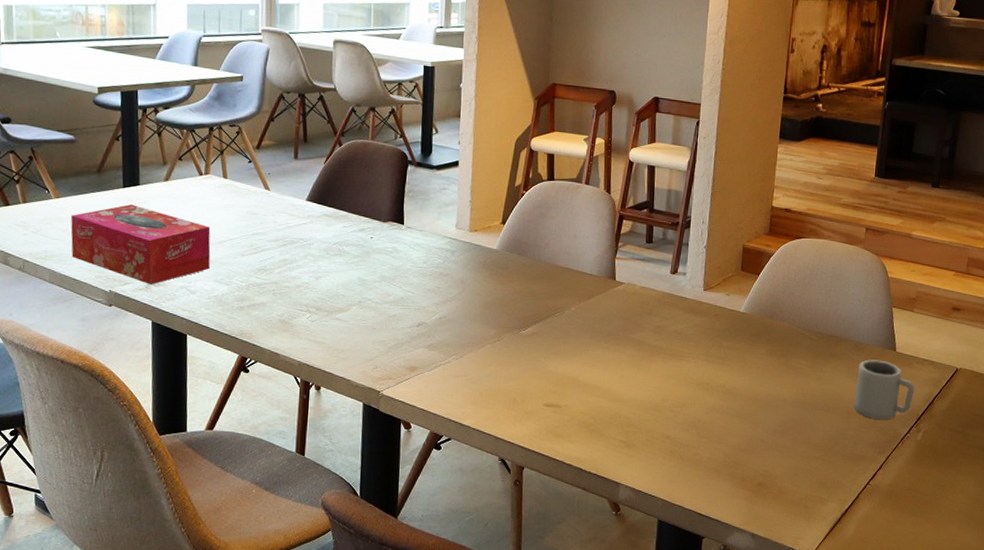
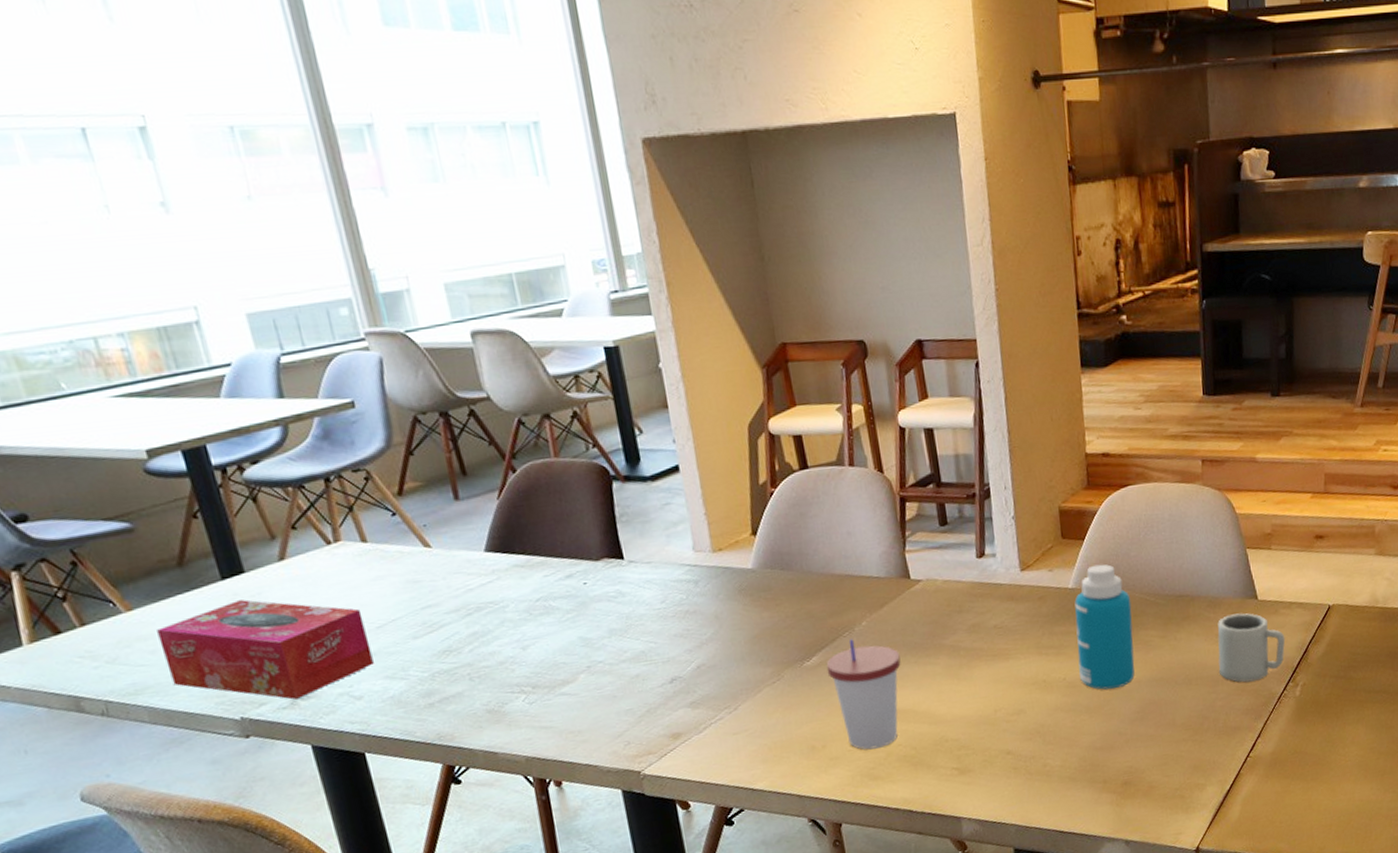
cup: none [537,319,596,412] -> present [826,639,901,750]
bottle: none [737,297,790,402] -> present [1074,564,1135,690]

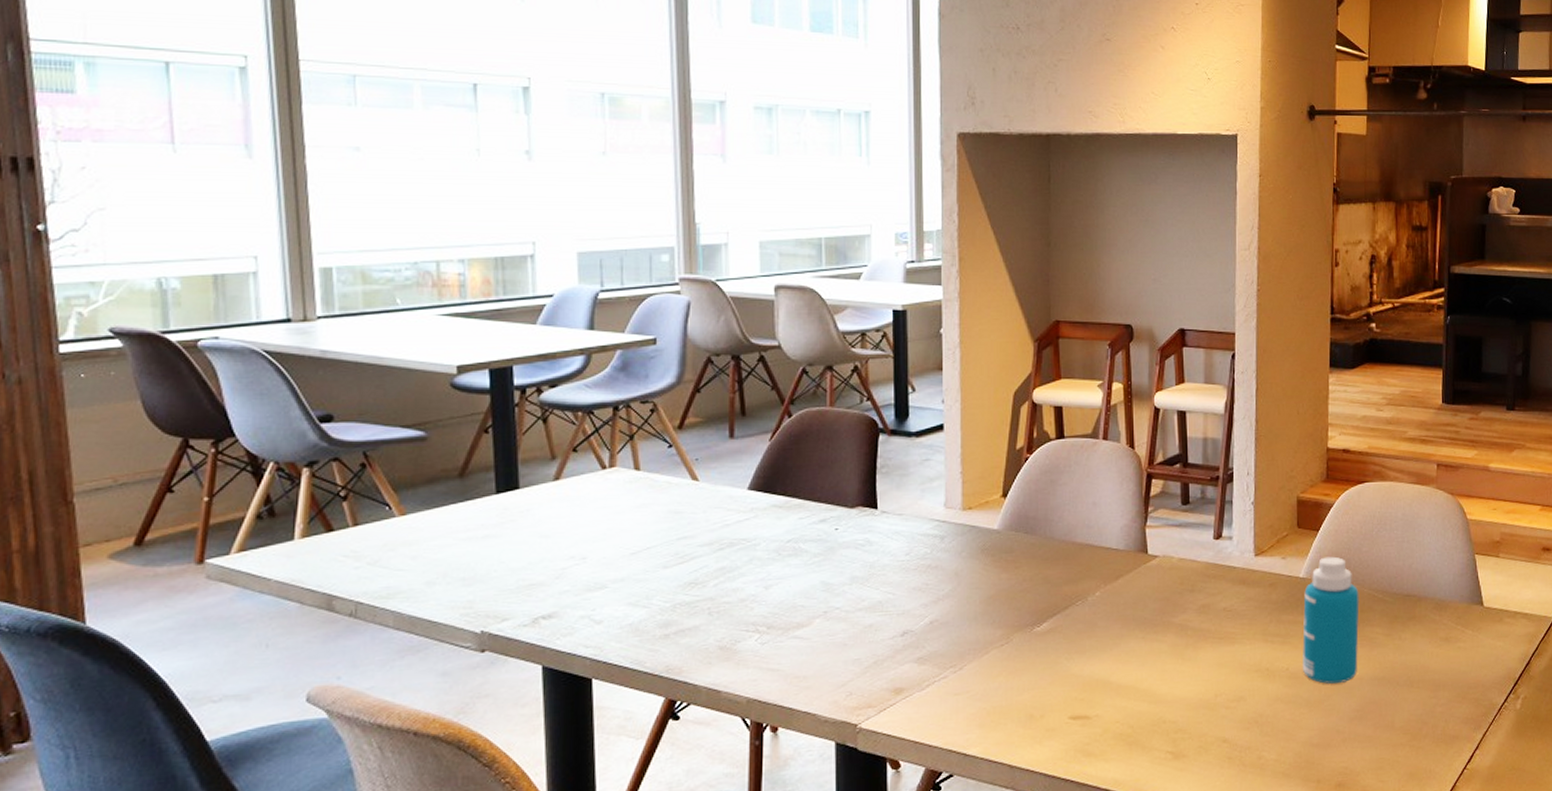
tissue box: present [157,599,374,700] -> none [423,515,621,618]
cup: present [826,639,901,750] -> none [1055,608,1128,724]
cup: present [1217,613,1286,683] -> none [1440,618,1509,690]

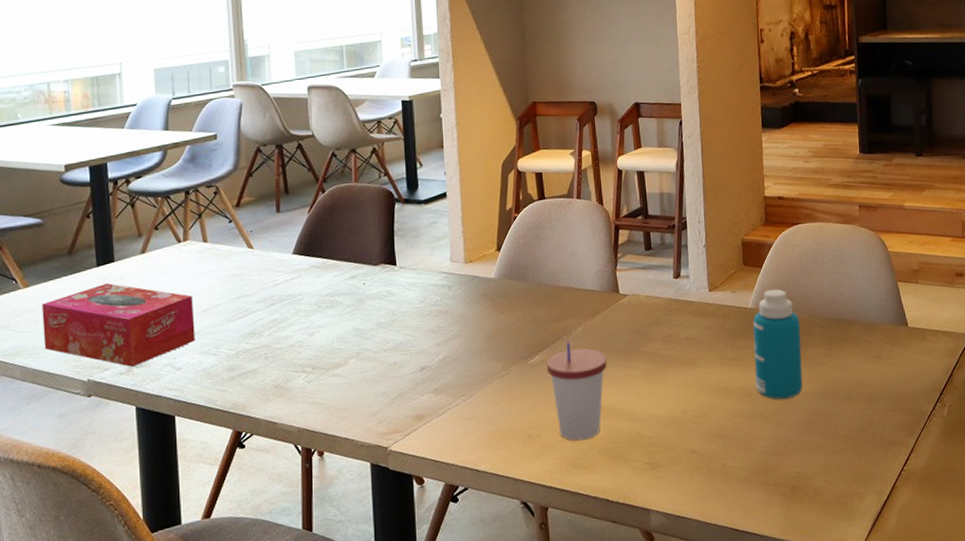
tissue box: none [423,515,621,618] -> present [42,283,195,367]
cup: none [1055,608,1128,724] -> present [546,342,607,441]

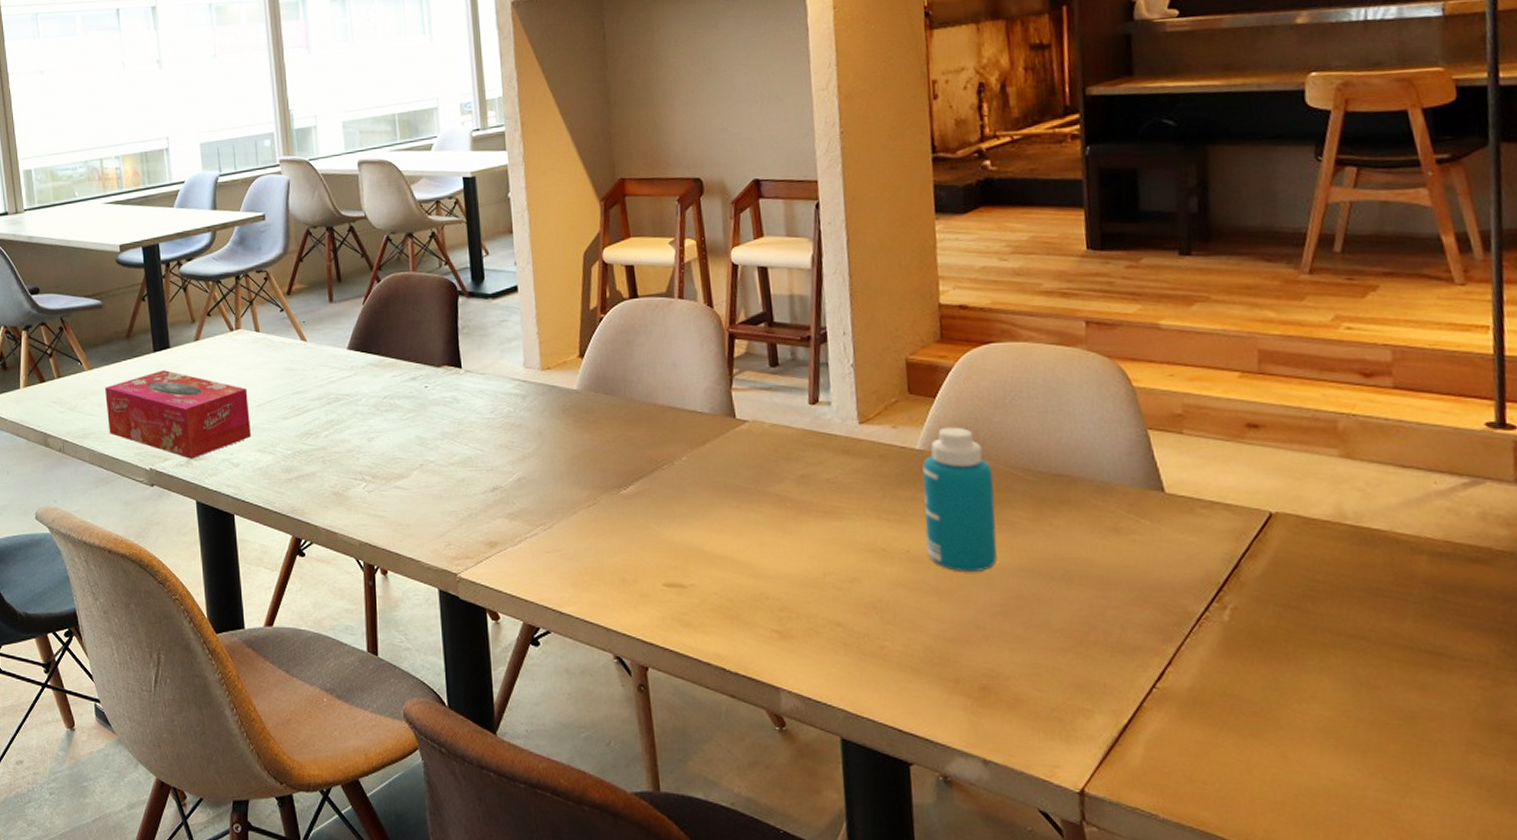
cup: present [546,342,607,441] -> none [643,473,721,593]

